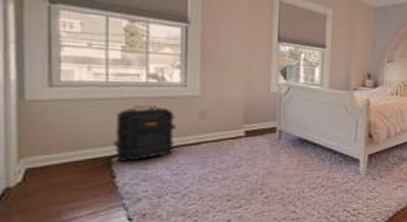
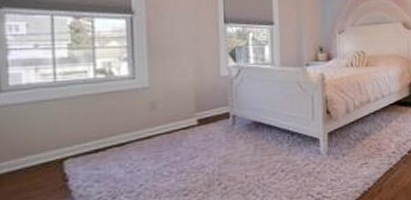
backpack: present [113,105,176,161] -> none [64,101,126,163]

